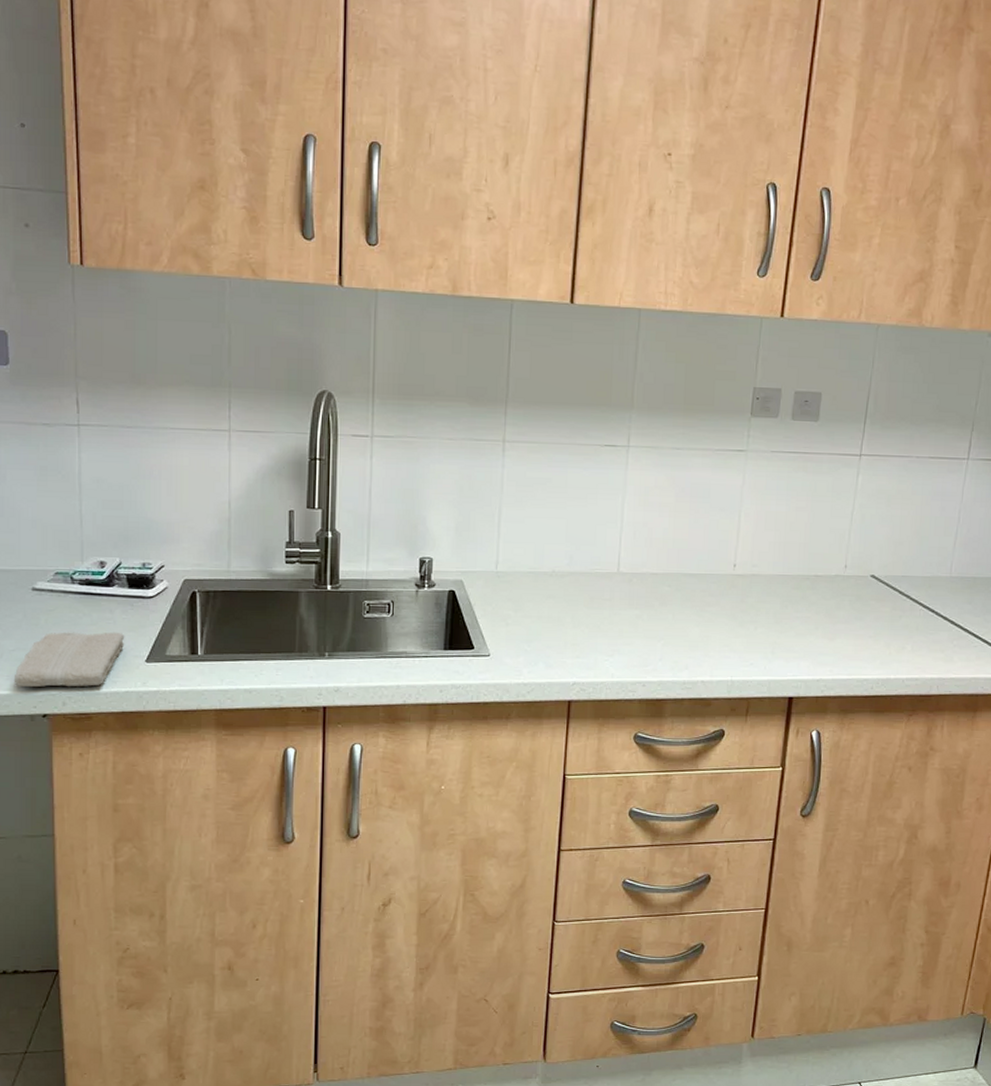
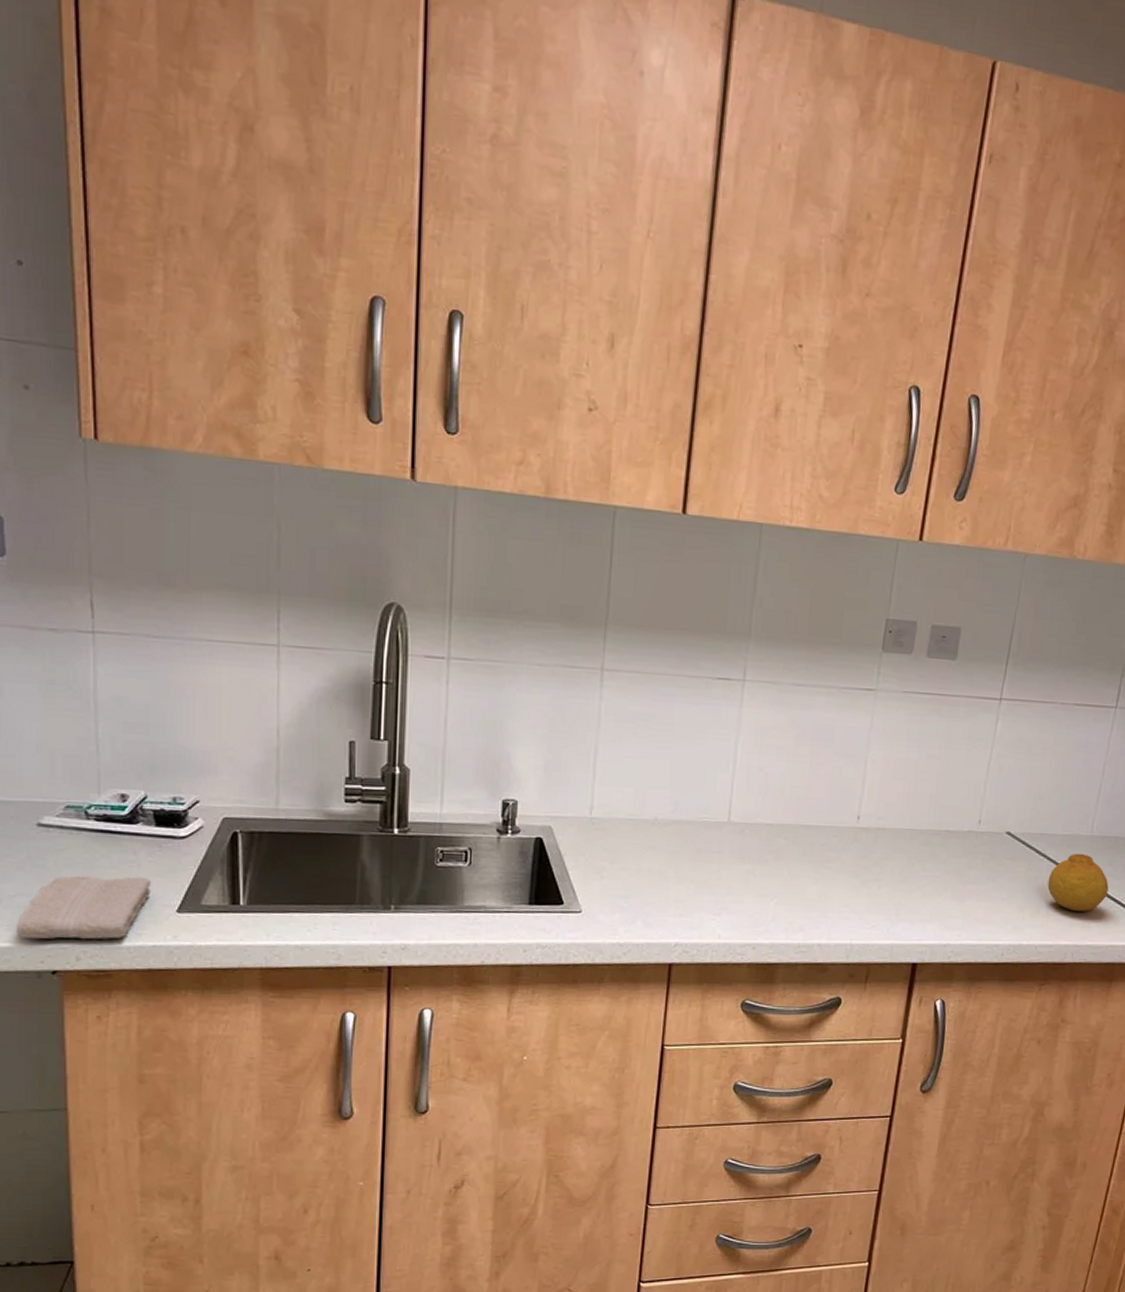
fruit: none [911,593,969,648] -> present [1047,853,1109,912]

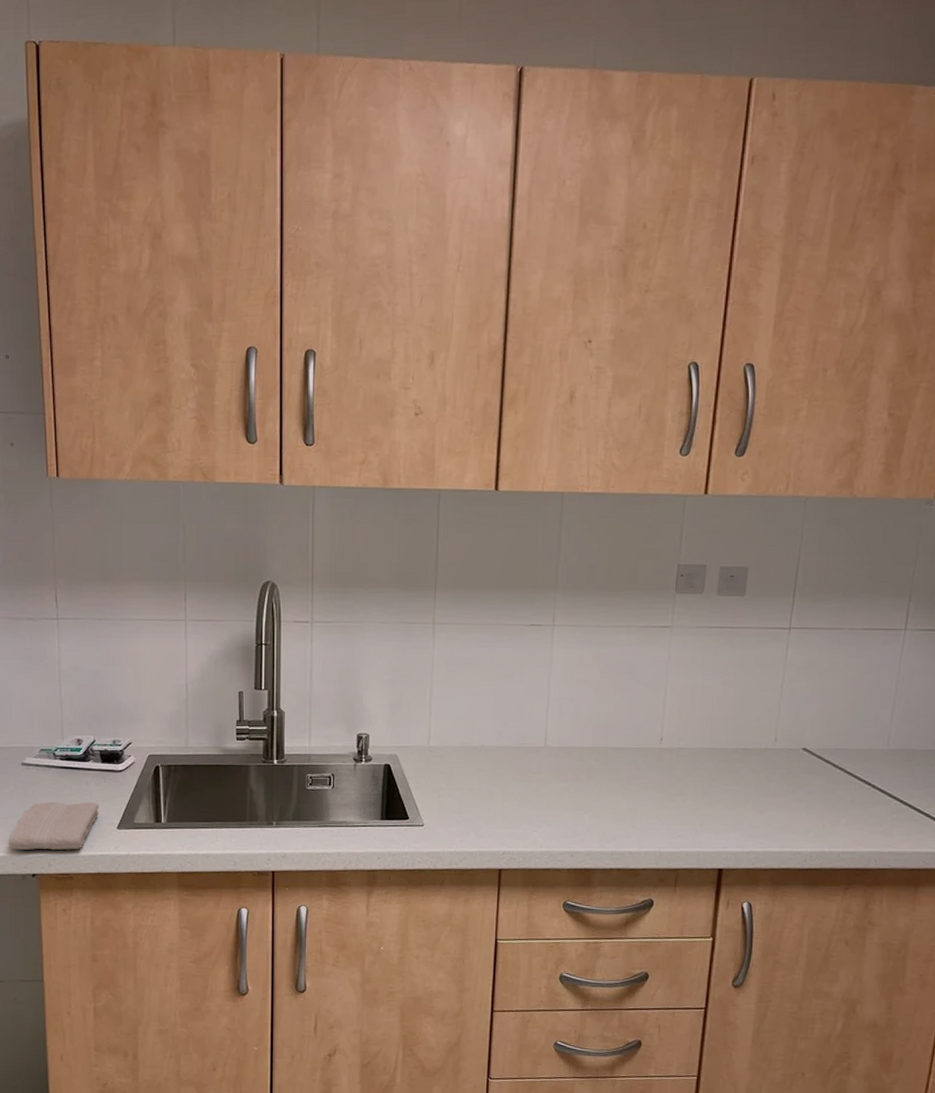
fruit: present [1047,853,1109,912] -> none [846,766,909,821]

